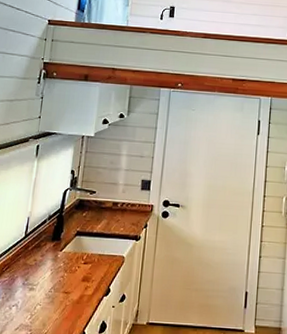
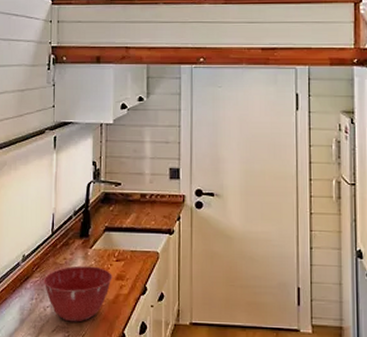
mixing bowl: none [12,267,79,321] -> present [43,265,112,322]

